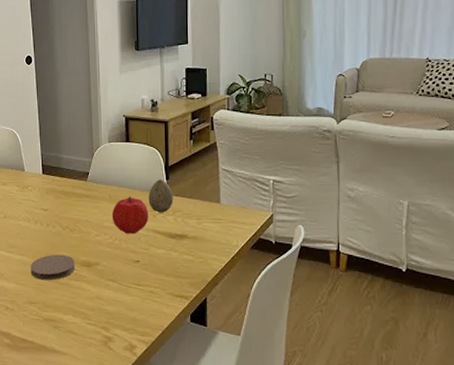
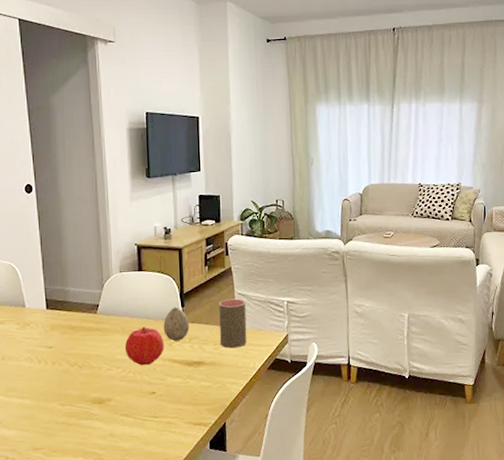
coaster: present [30,254,75,281] -> none [34,393,85,423]
cup: none [202,174,231,224] -> present [219,298,247,349]

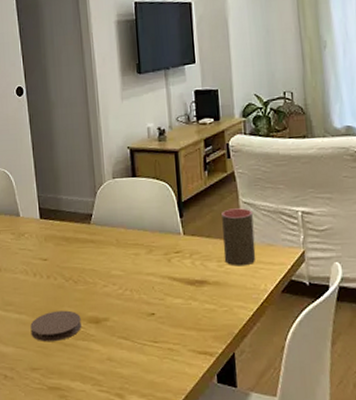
coaster: none [34,393,85,423] -> present [30,310,81,342]
fruit: present [124,326,164,366] -> none [120,239,163,283]
decorative egg: present [163,307,190,342] -> none [160,217,190,257]

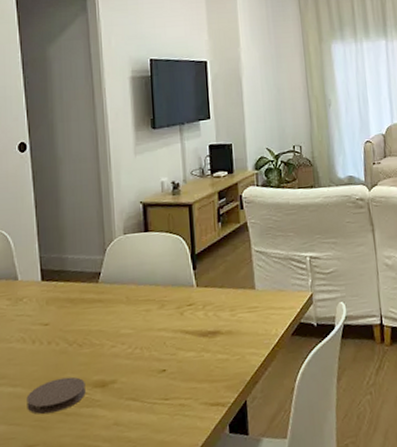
cup: present [221,208,256,266] -> none [234,256,268,314]

